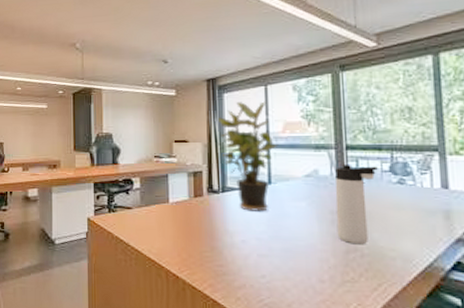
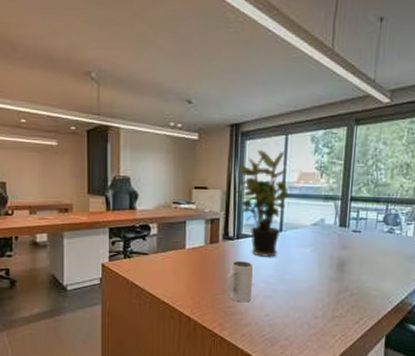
mug: none [215,216,244,262] -> present [227,261,253,303]
thermos bottle: present [335,165,378,245] -> none [333,215,374,286]

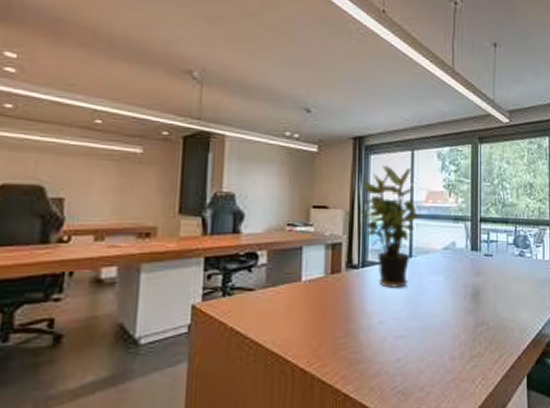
mug: present [227,261,253,303] -> none [352,294,381,346]

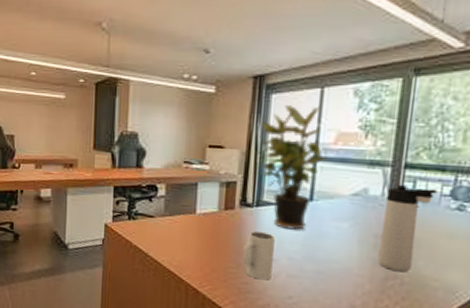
mug: none [352,294,381,346] -> present [243,231,275,281]
thermos bottle: none [468,237,504,318] -> present [378,185,437,273]

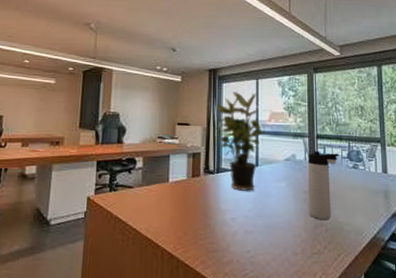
mug: present [243,231,275,281] -> none [209,195,233,238]

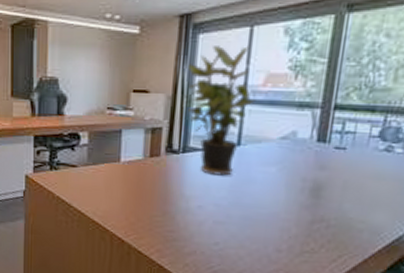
thermos bottle: present [307,151,339,221] -> none [304,127,366,216]

